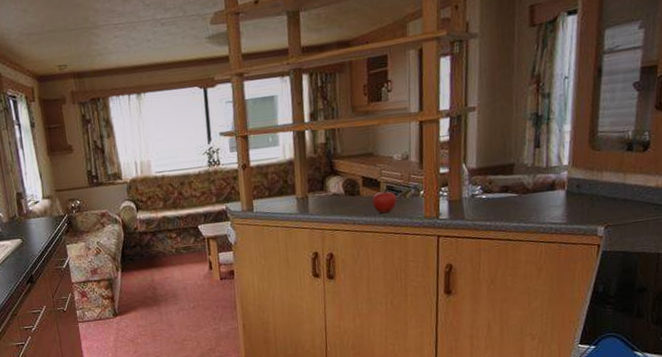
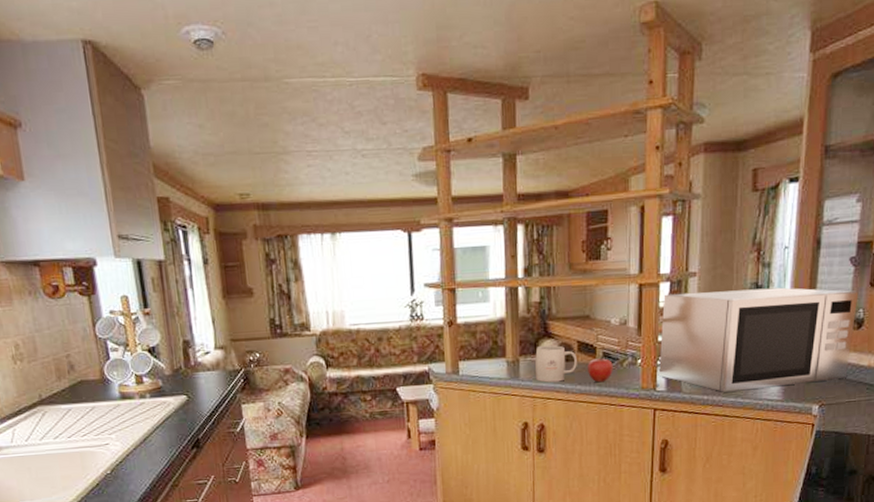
mug: none [322,181,363,216] -> present [534,345,578,383]
microwave: none [441,114,644,218] -> present [658,287,859,392]

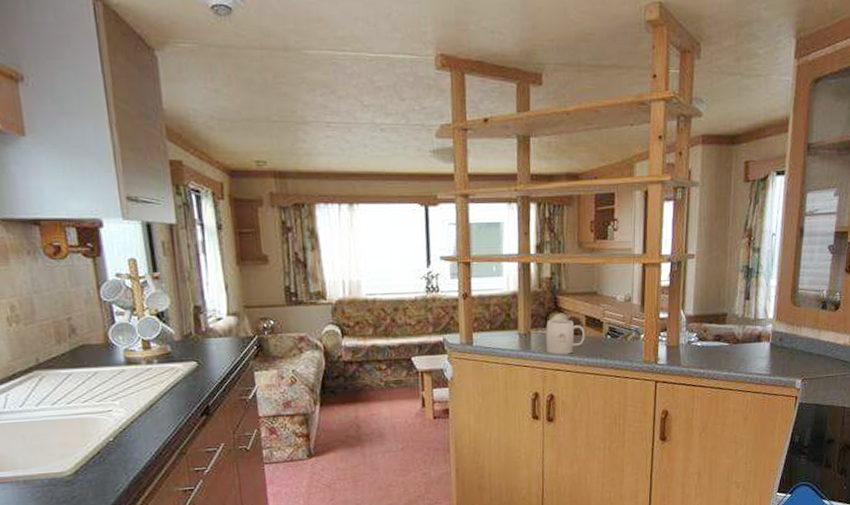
fruit: present [588,356,613,383] -> none [595,330,618,356]
microwave: present [658,287,859,392] -> none [659,271,836,367]

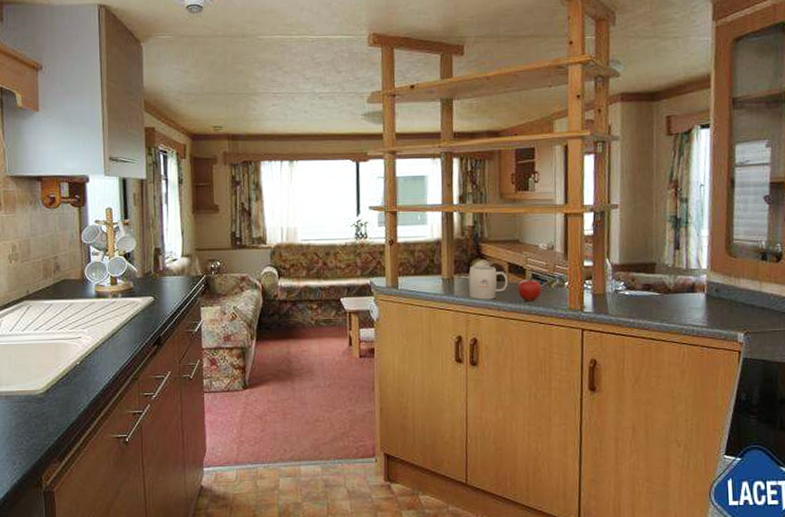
fruit: none [595,330,618,356] -> present [518,277,542,302]

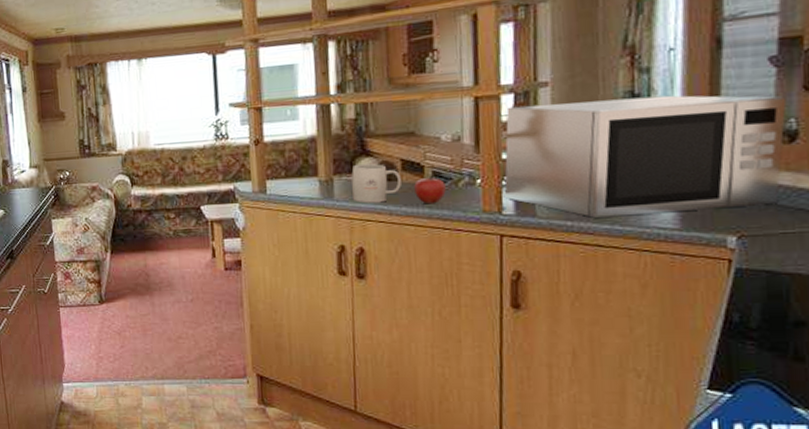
microwave: none [585,221,775,316] -> present [504,95,787,218]

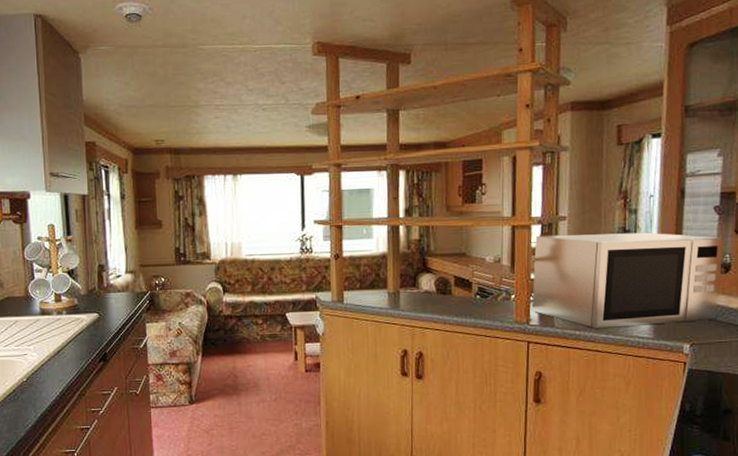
mug: present [351,163,403,204] -> none [414,278,455,314]
fruit: present [414,175,446,205] -> none [464,290,488,315]

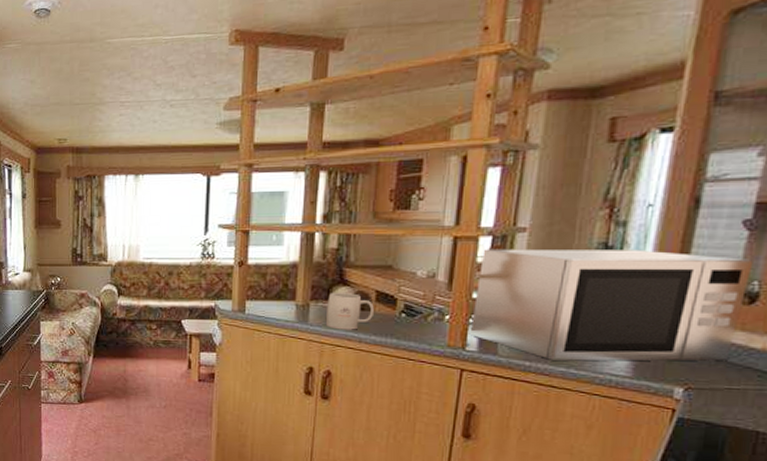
mug: none [414,278,455,314] -> present [325,292,375,330]

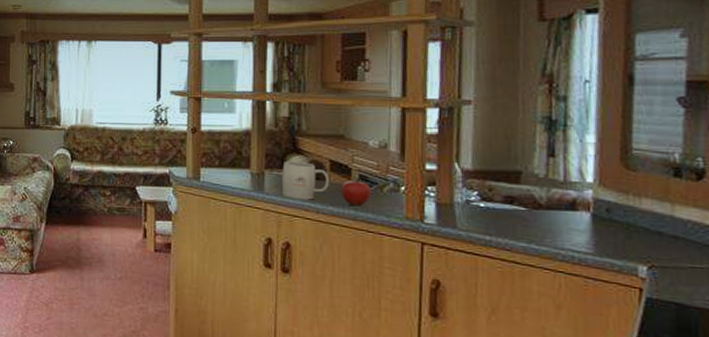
fruit: none [385,308,415,336] -> present [341,178,371,207]
microwave: present [469,249,754,362] -> none [426,120,694,239]

